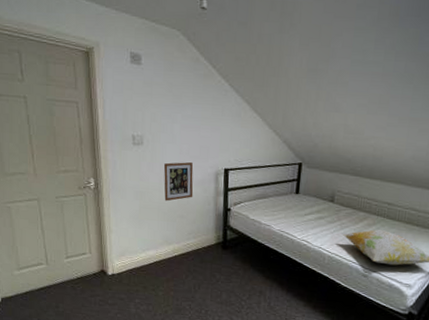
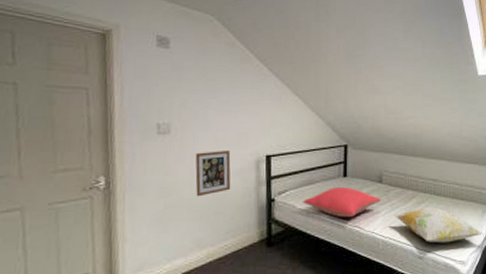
pillow: none [255,202,332,232] -> present [302,186,382,218]

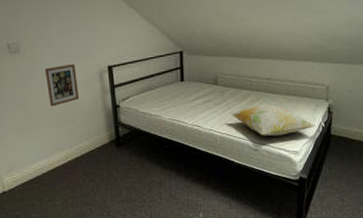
pillow: present [302,186,382,218] -> none [144,90,218,118]

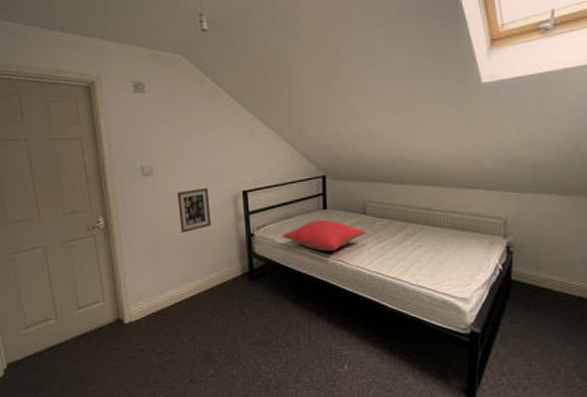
pillow: none [144,90,218,118] -> present [281,219,367,252]
decorative pillow: present [230,104,316,136] -> none [382,239,492,278]

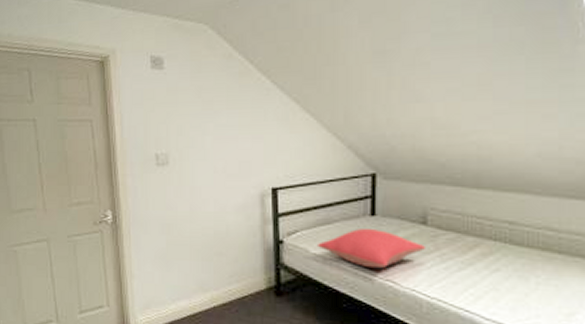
picture frame: present [178,187,212,233] -> none [195,181,234,235]

